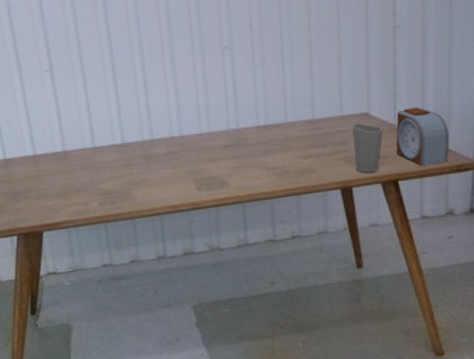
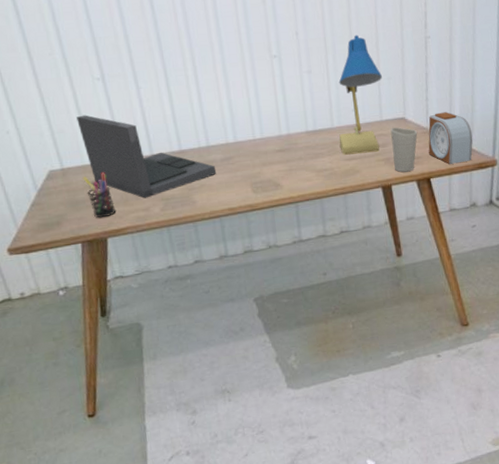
laptop: none [23,106,159,192] -> present [77,115,217,199]
pen holder: none [24,164,54,211] -> present [83,172,116,218]
desk lamp: none [293,25,344,153] -> present [338,34,382,155]

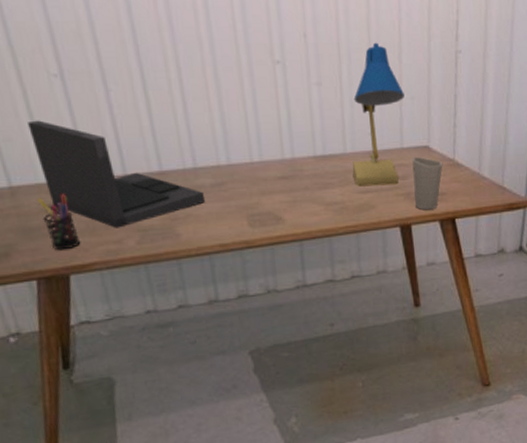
alarm clock: present [428,112,473,165] -> none [454,142,505,203]

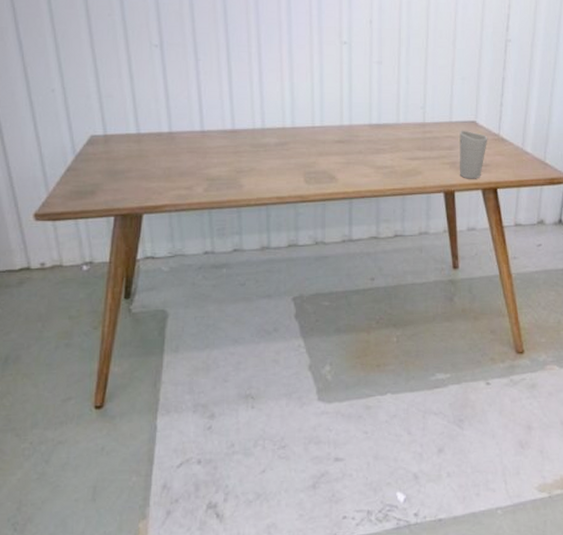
laptop: present [28,120,206,228] -> none [128,81,269,176]
pen holder: present [37,194,81,251] -> none [125,144,157,192]
desk lamp: present [352,42,405,187] -> none [403,30,456,154]

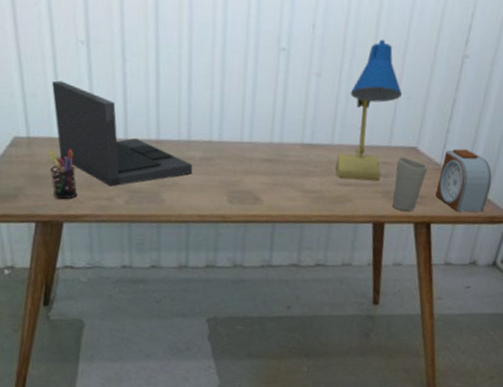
pen holder: none [125,144,157,192] -> present [48,149,78,200]
laptop: none [128,81,269,176] -> present [52,80,193,187]
desk lamp: none [403,30,456,154] -> present [335,39,402,182]
alarm clock: none [498,120,547,176] -> present [436,148,493,212]

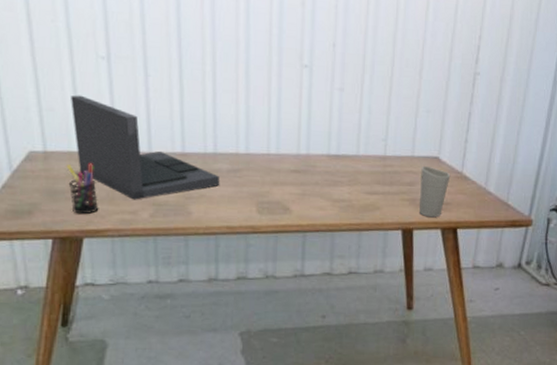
desk lamp: present [335,39,402,182] -> none [362,57,421,190]
alarm clock: present [436,148,493,212] -> none [459,158,510,217]

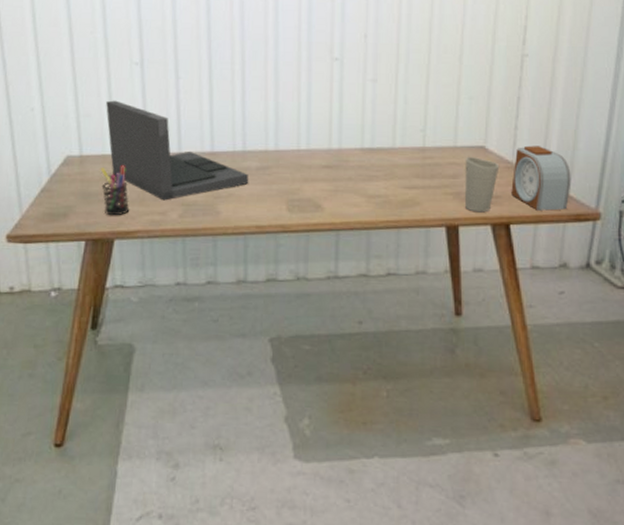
alarm clock: none [459,158,510,217] -> present [511,145,571,211]

